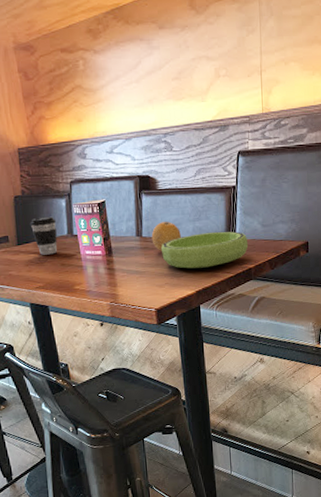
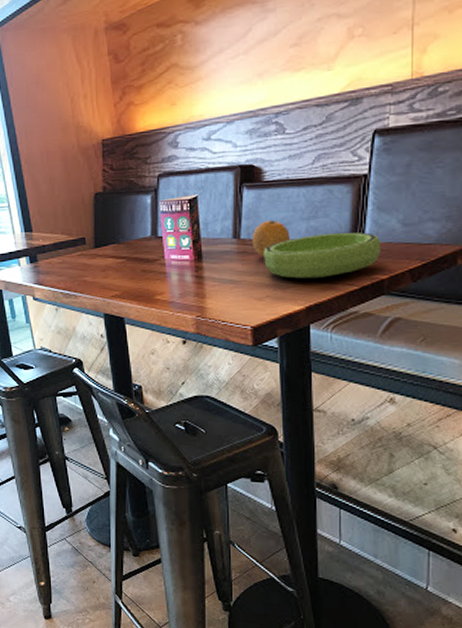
coffee cup: present [31,216,57,255] -> none [111,215,139,259]

